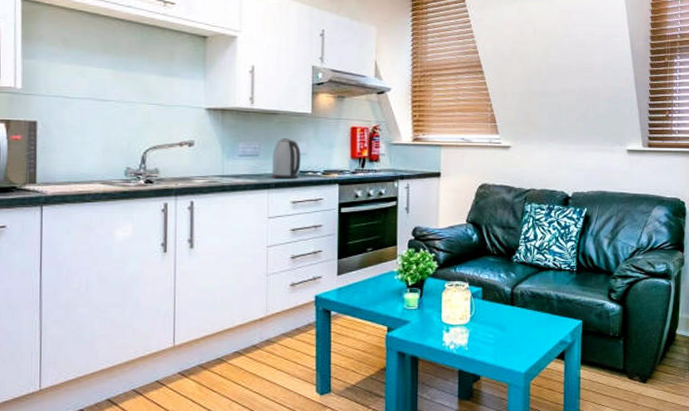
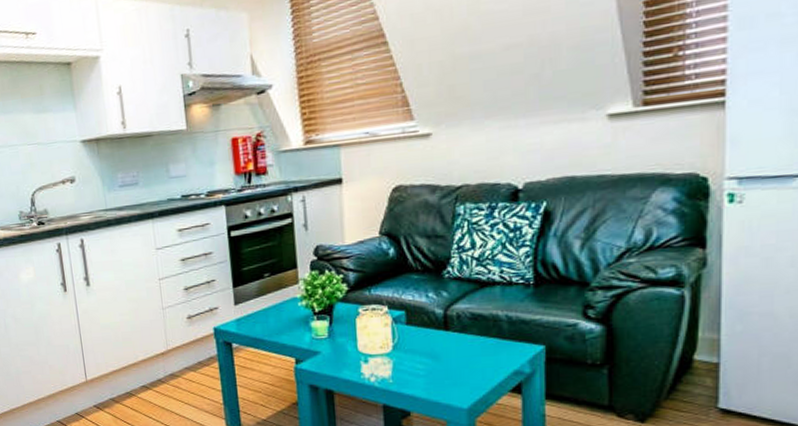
kettle: present [272,138,301,180] -> none [151,161,182,208]

